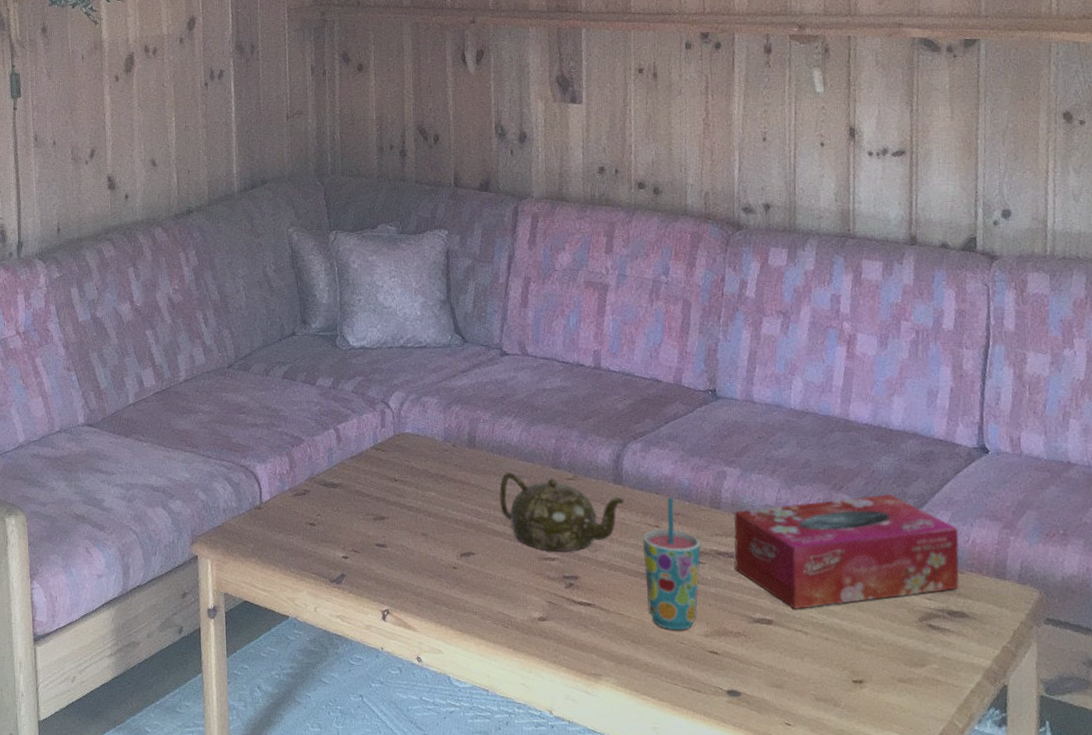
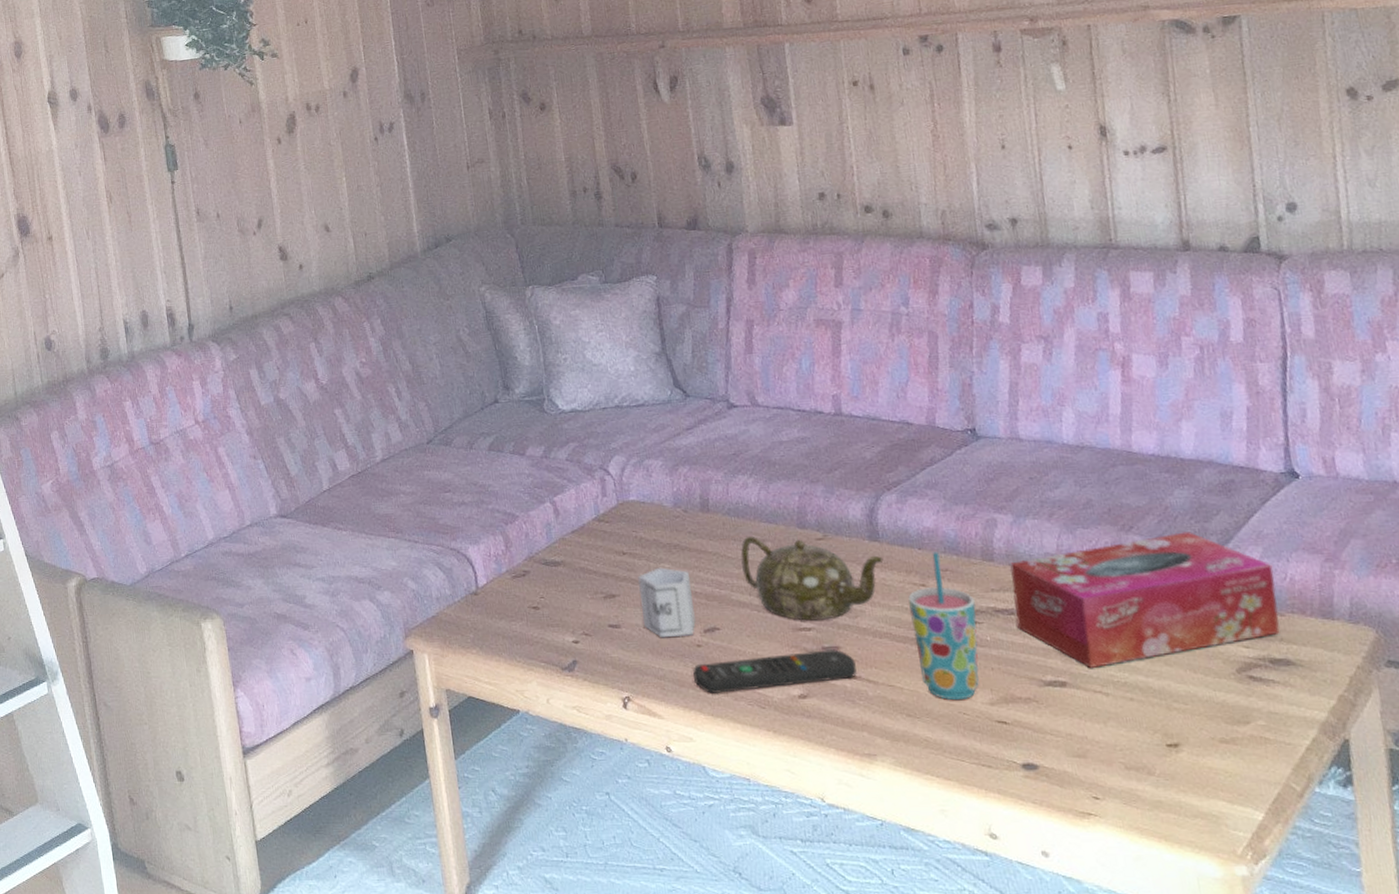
cup: none [405,495,454,559] -> present [637,567,696,638]
remote control: none [447,578,592,612] -> present [693,649,857,693]

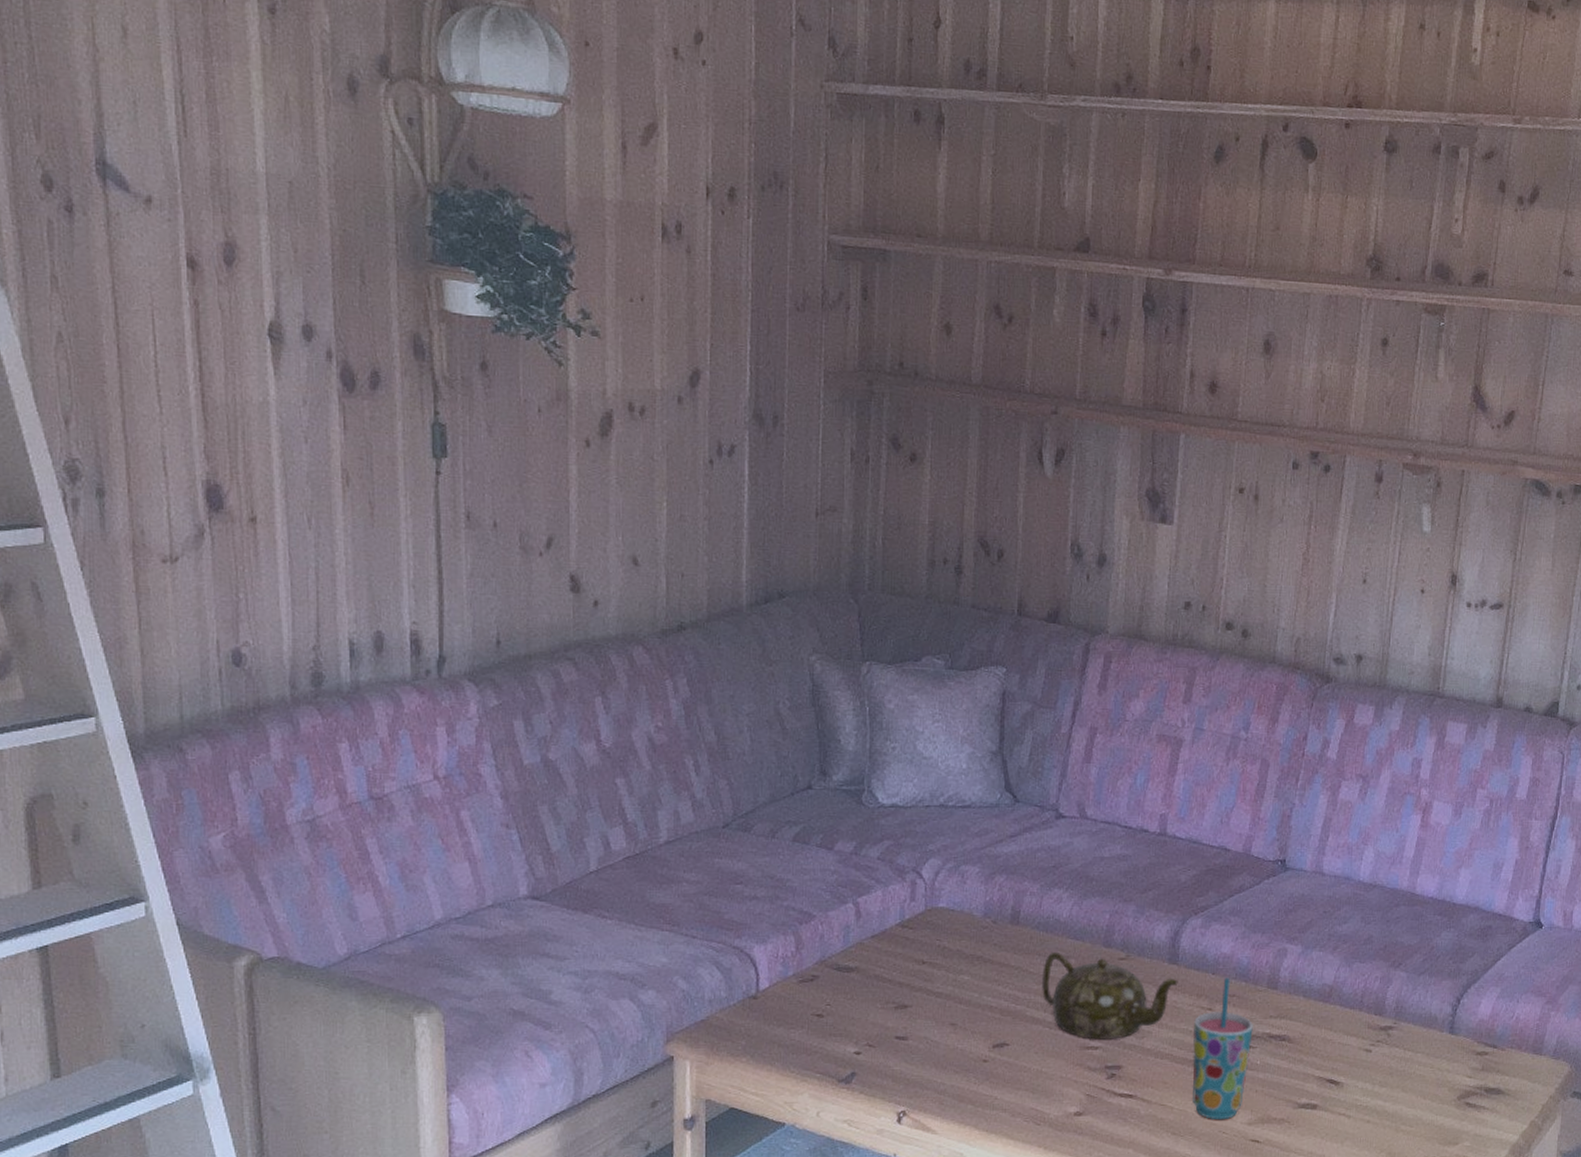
cup: present [637,567,696,638] -> none [932,979,988,1052]
remote control: present [693,649,857,693] -> none [975,1068,1134,1109]
tissue box: present [1010,532,1280,669] -> none [1286,971,1505,1093]

